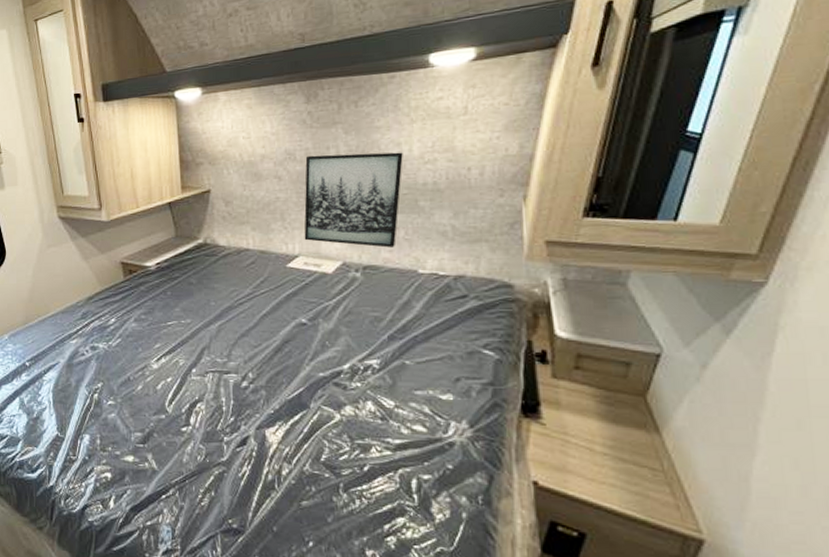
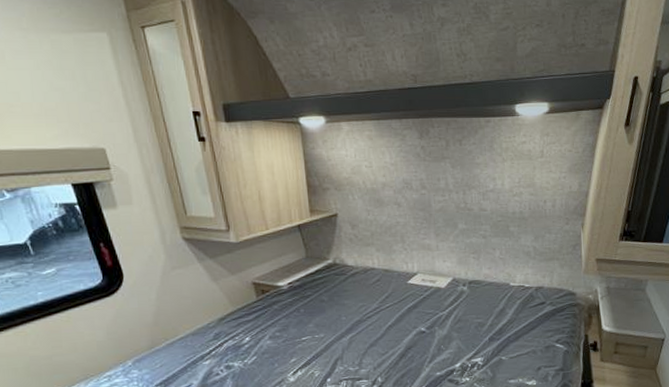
wall art: present [304,152,403,248] -> none [420,185,498,265]

